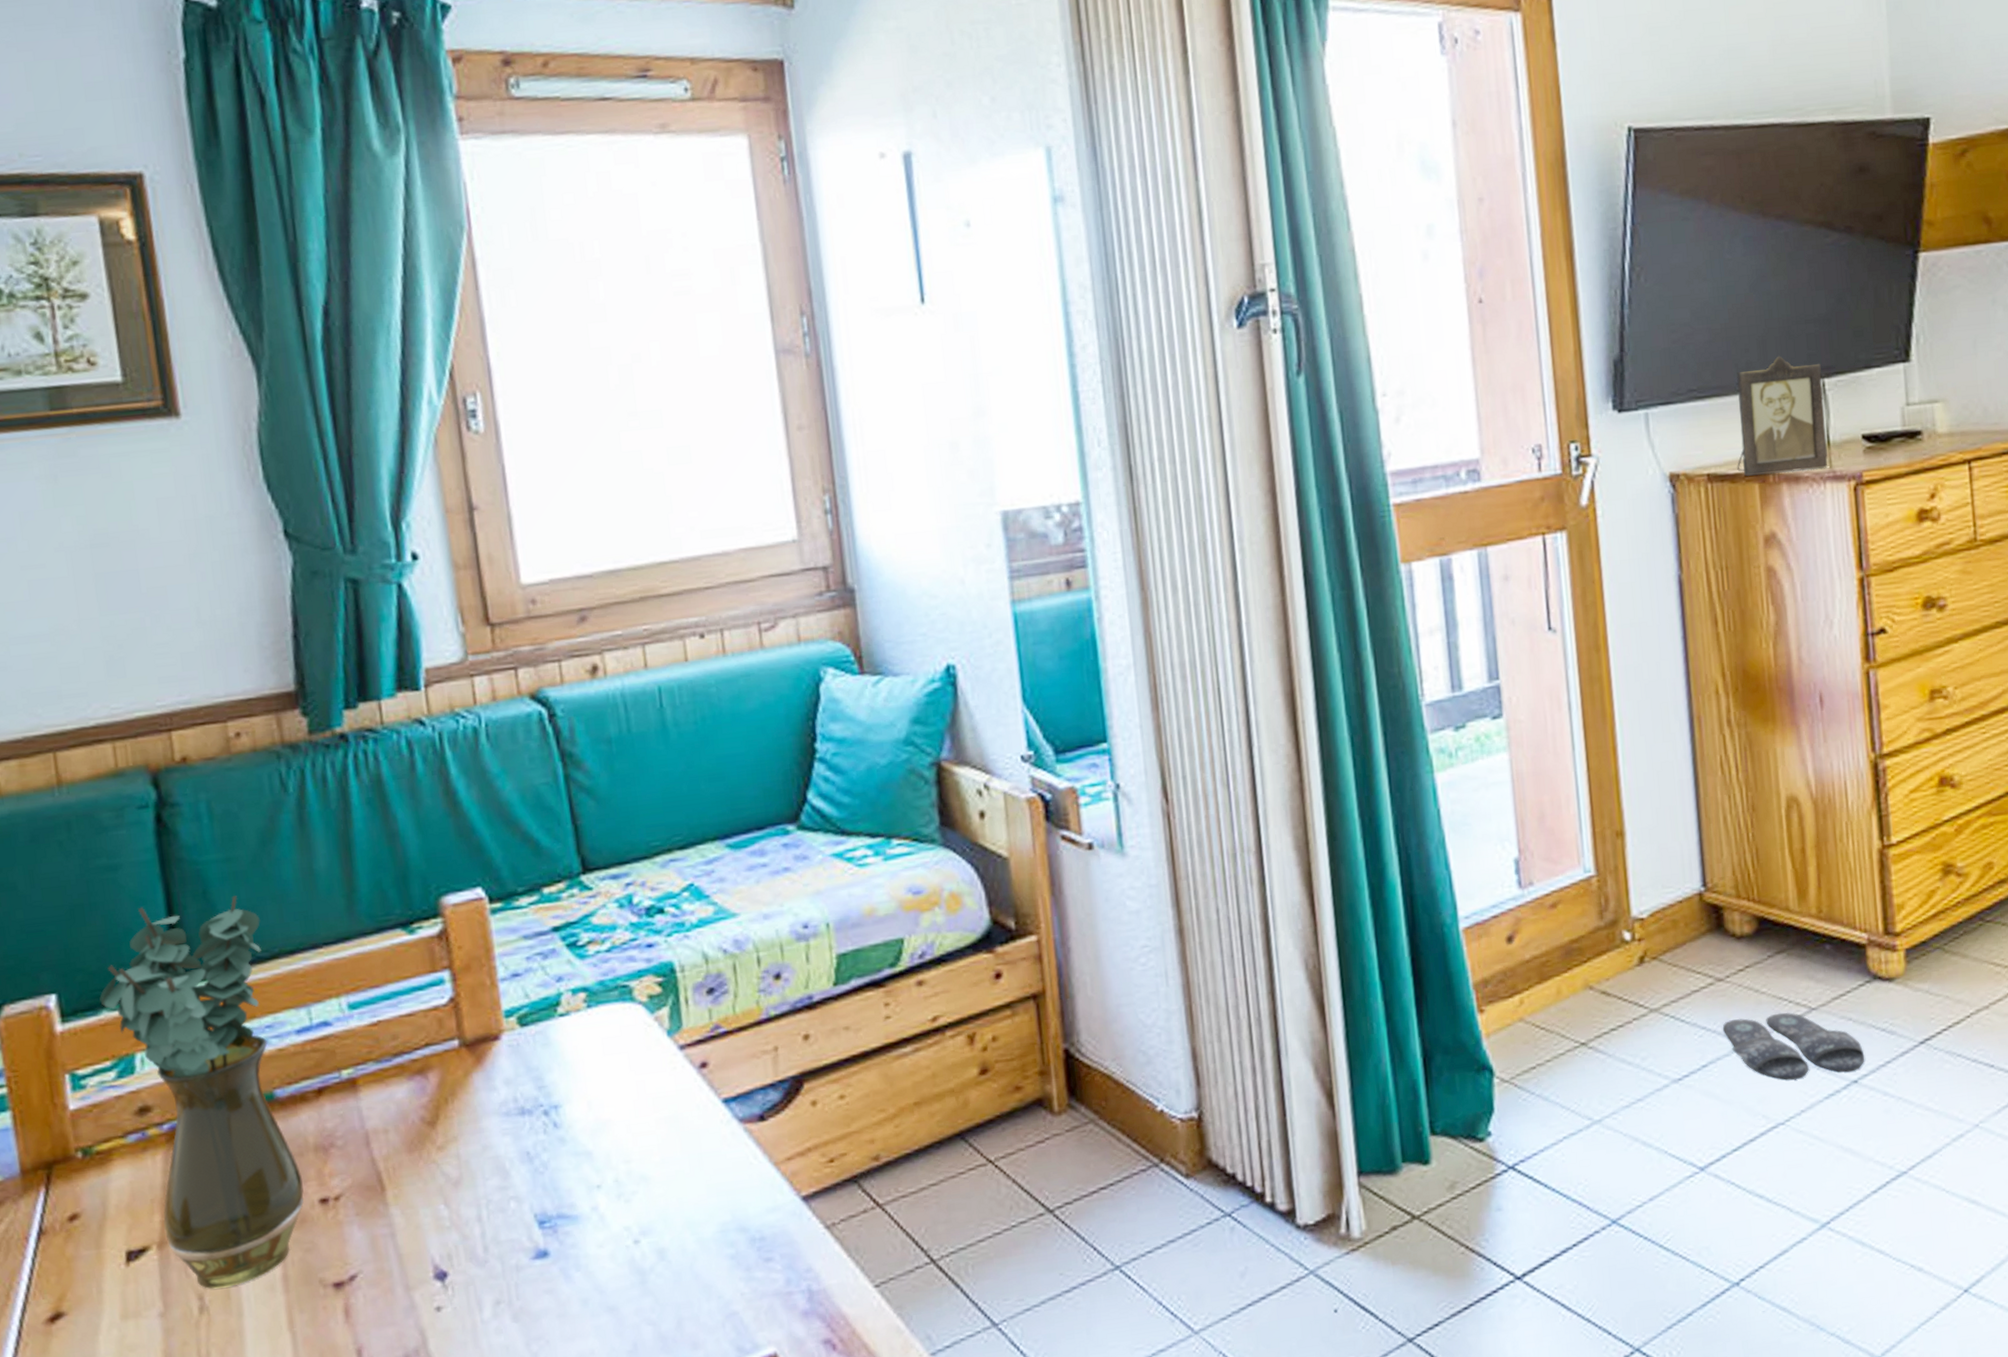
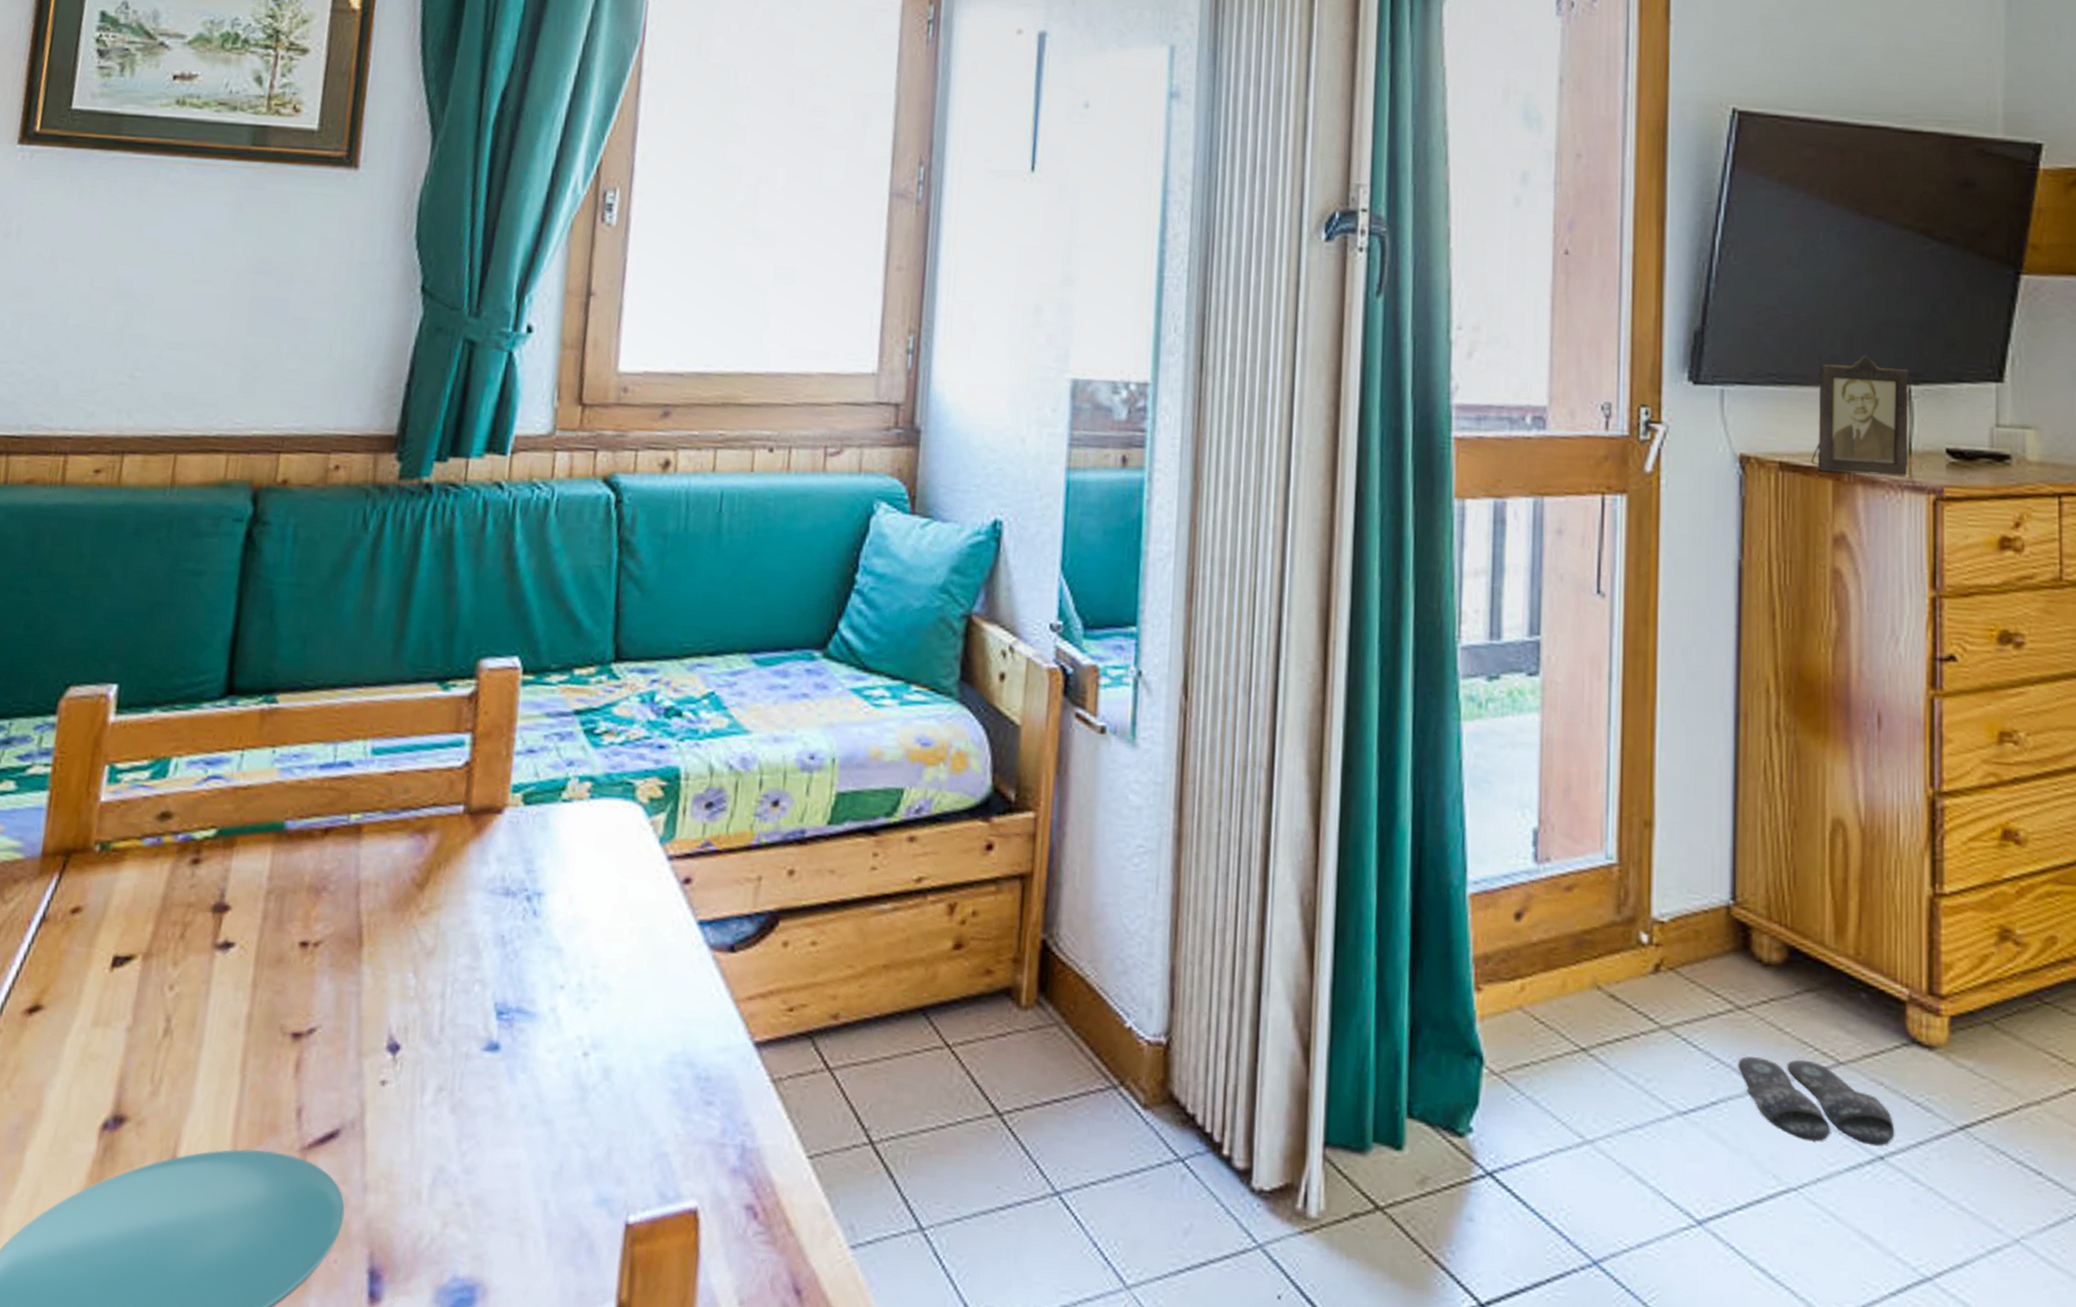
vase: present [99,896,304,1289] -> none [152,615,314,1015]

